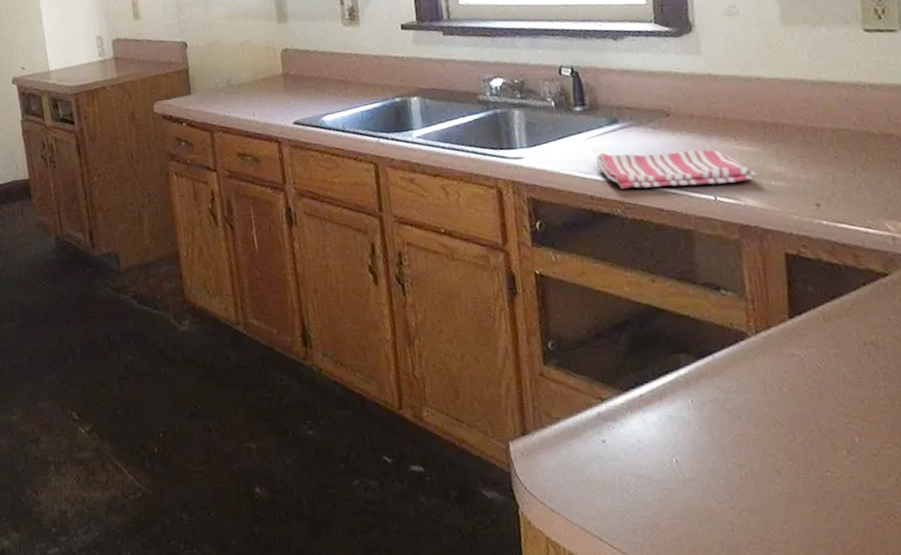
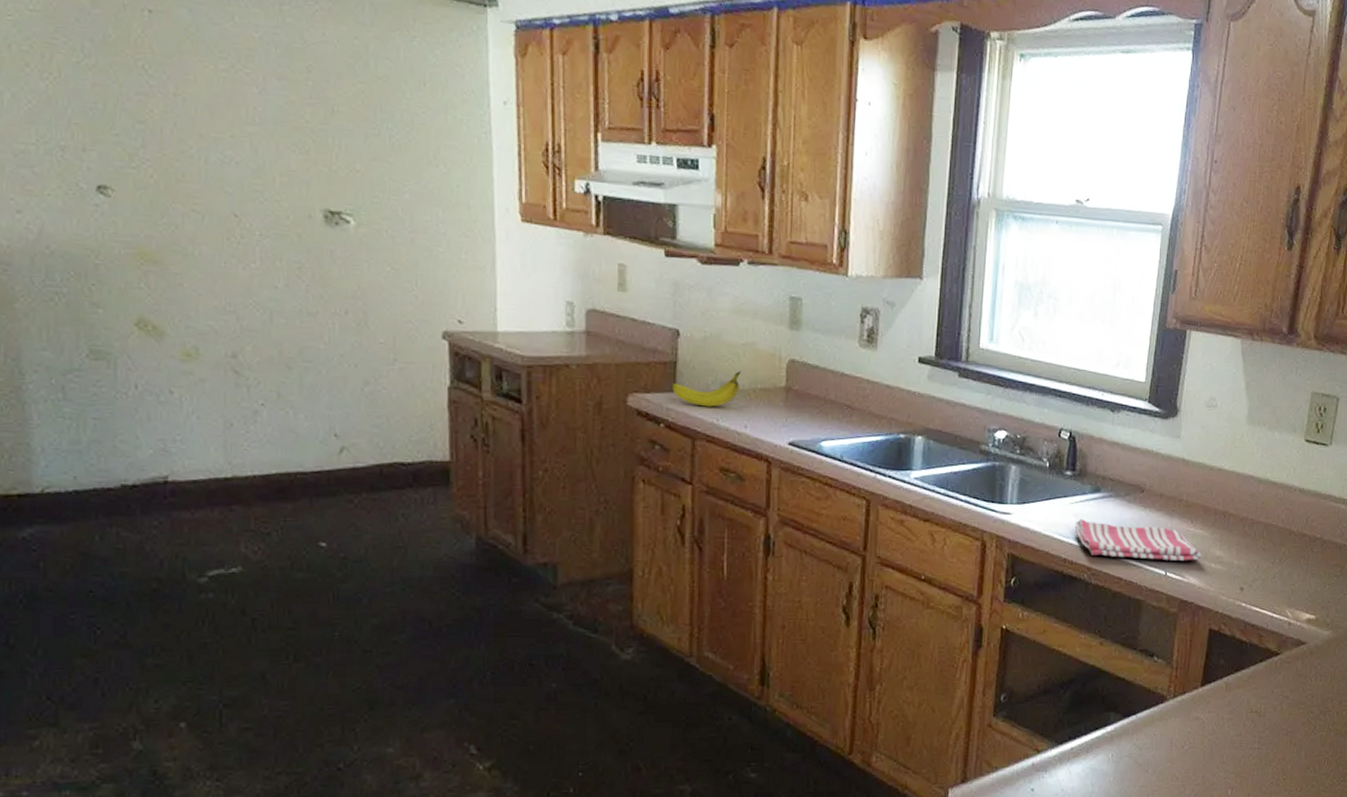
fruit: none [187,66,244,103] -> present [672,370,741,407]

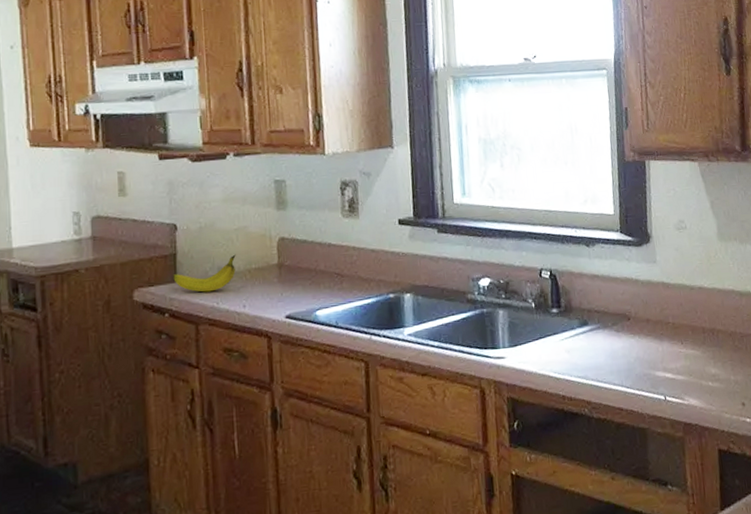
dish towel: present [1075,519,1201,561] -> none [568,352,697,389]

